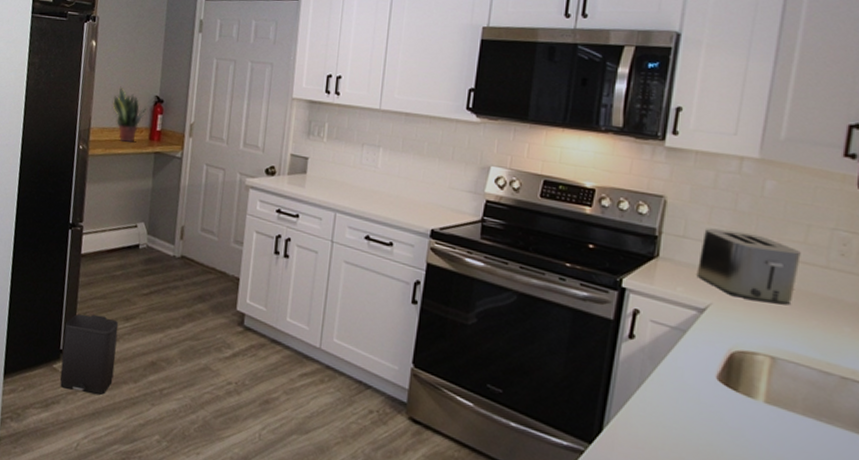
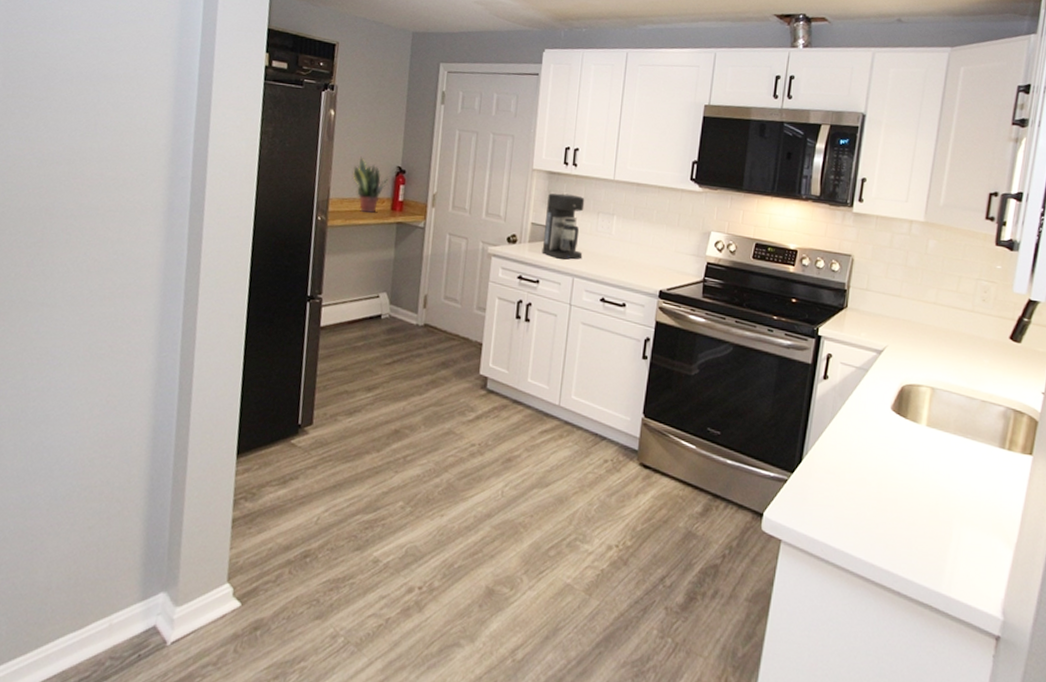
pedal bin: present [59,313,119,395] -> none [298,386,361,467]
coffee maker: none [301,123,348,194] -> present [541,193,585,260]
toaster: present [696,228,801,305] -> none [876,281,954,344]

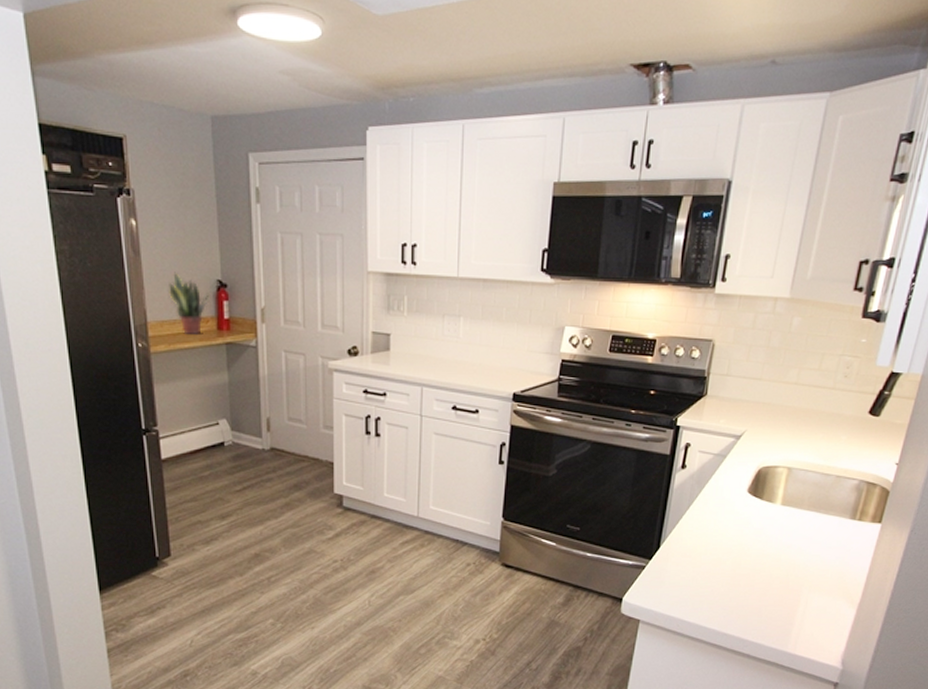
coffee maker: present [541,193,585,260] -> none [386,297,430,369]

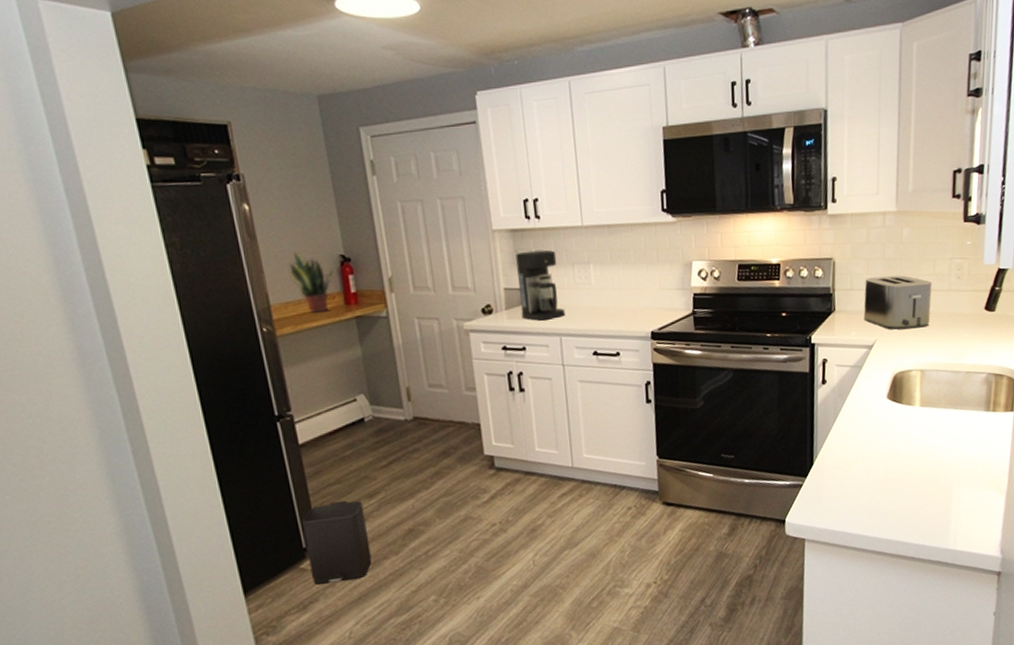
pedal bin: none [156,518,218,593] -> present [301,500,372,585]
coffee maker: none [386,297,430,369] -> present [516,250,566,321]
toaster: none [736,365,815,424] -> present [863,275,932,330]

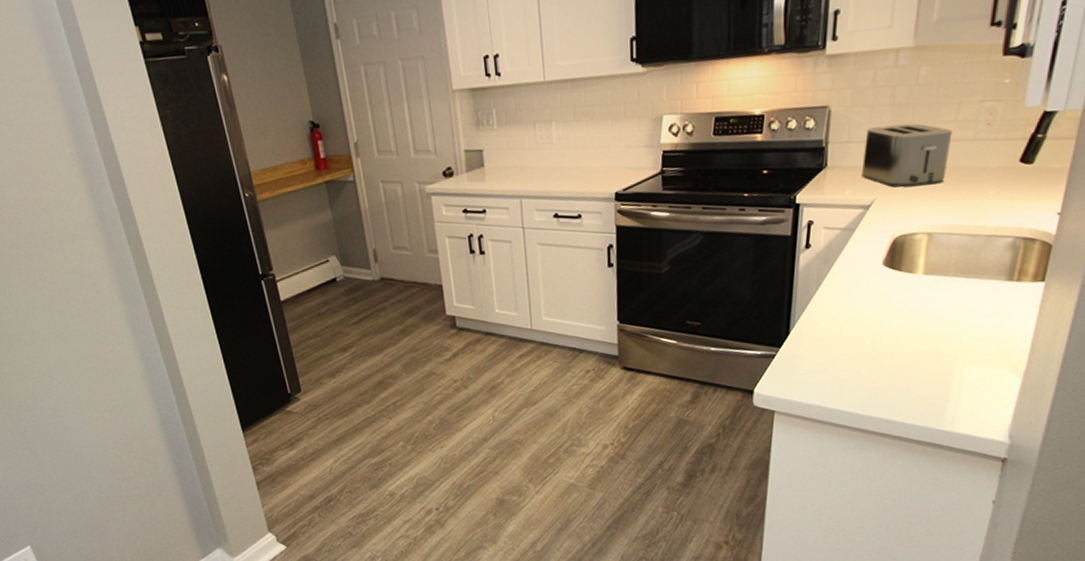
potted plant: present [289,251,335,313] -> none [265,119,305,179]
pedal bin: present [301,500,372,585] -> none [285,352,347,426]
coffee maker: present [516,250,566,321] -> none [476,109,526,183]

